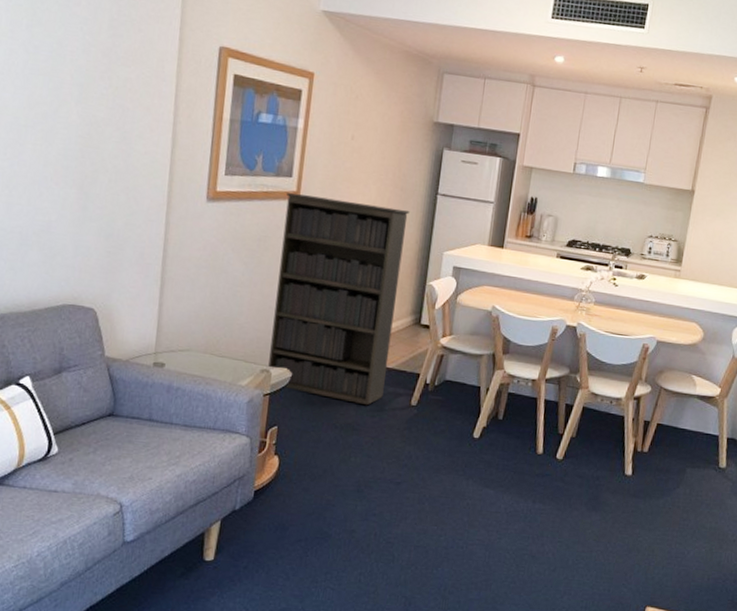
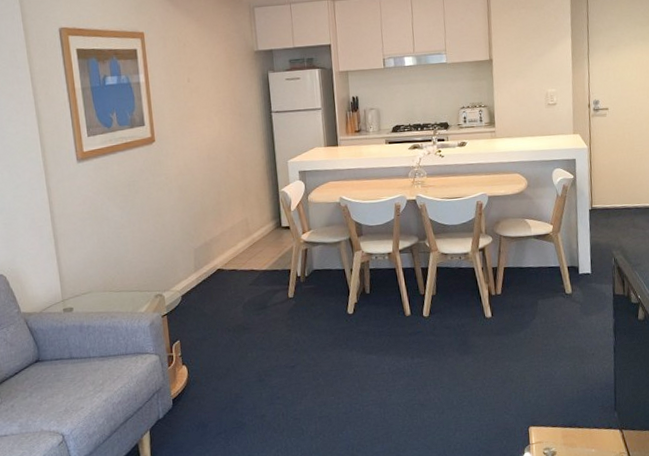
bookshelf: present [268,193,410,406] -> none [142,132,263,307]

